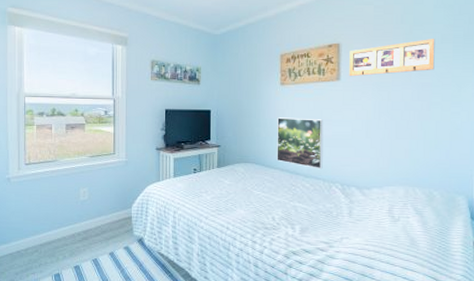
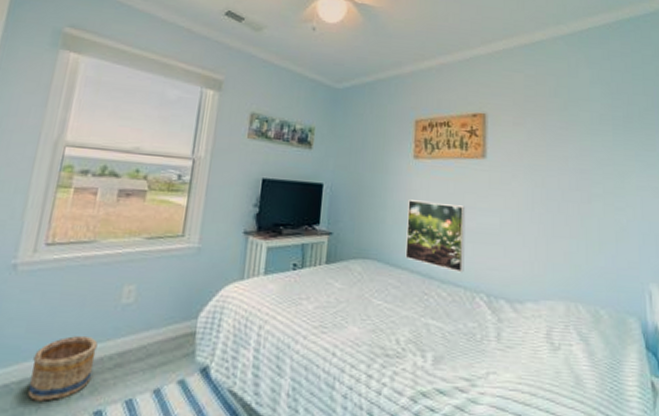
basket: none [32,221,69,261] -> present [28,335,98,401]
picture frame: present [349,39,435,77] -> none [496,117,594,155]

